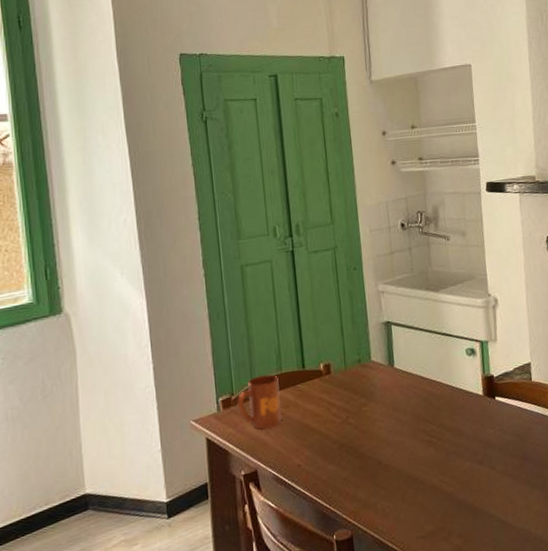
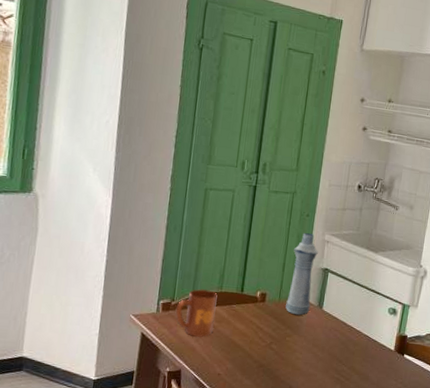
bottle: none [347,287,381,381] -> present [285,233,318,316]

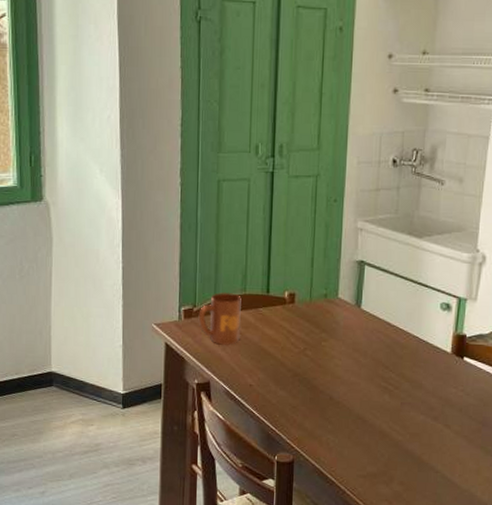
bottle: present [285,233,318,316] -> none [318,221,351,317]

